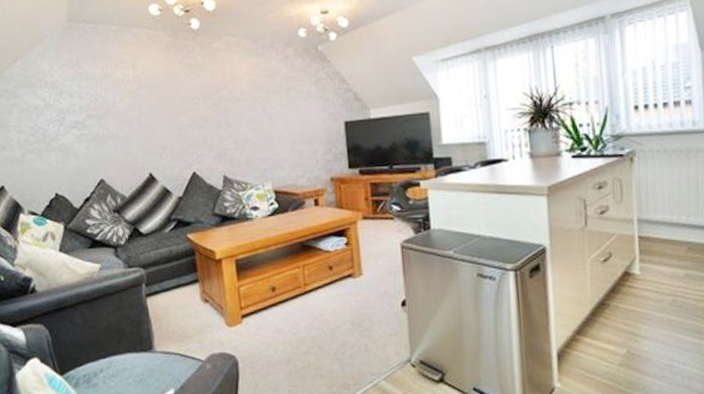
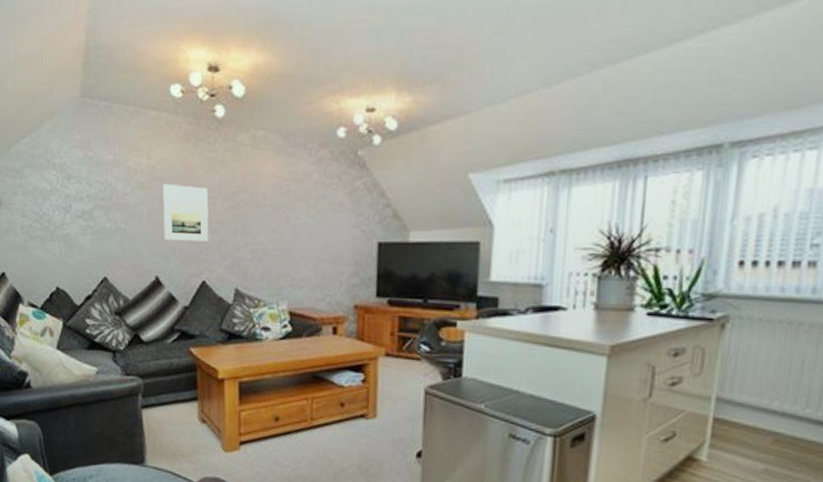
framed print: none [149,89,196,140] -> present [162,183,209,242]

